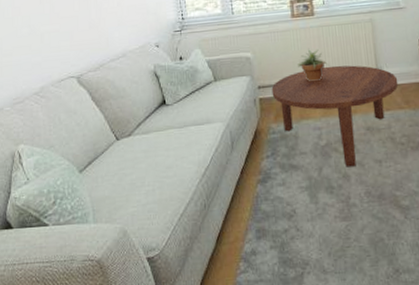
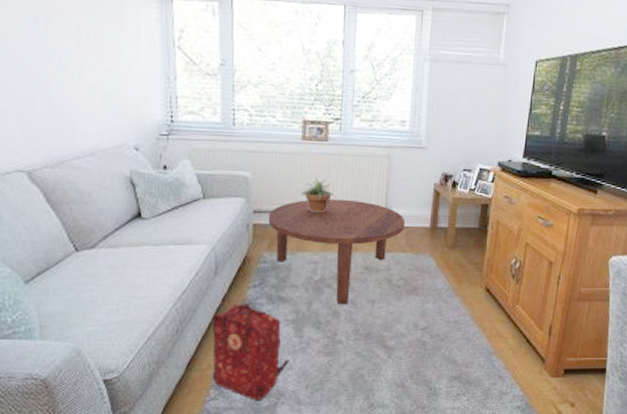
backpack: none [234,174,310,273] -> present [212,303,290,402]

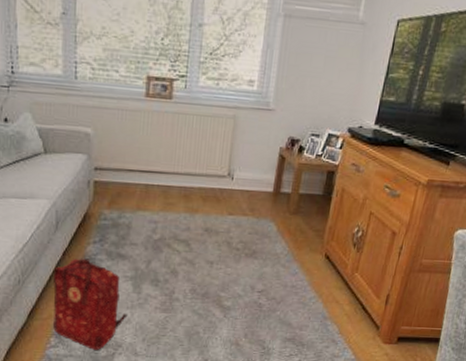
coffee table: present [268,198,406,305] -> none [109,158,248,264]
potted plant: present [302,176,335,214] -> none [144,135,178,174]

